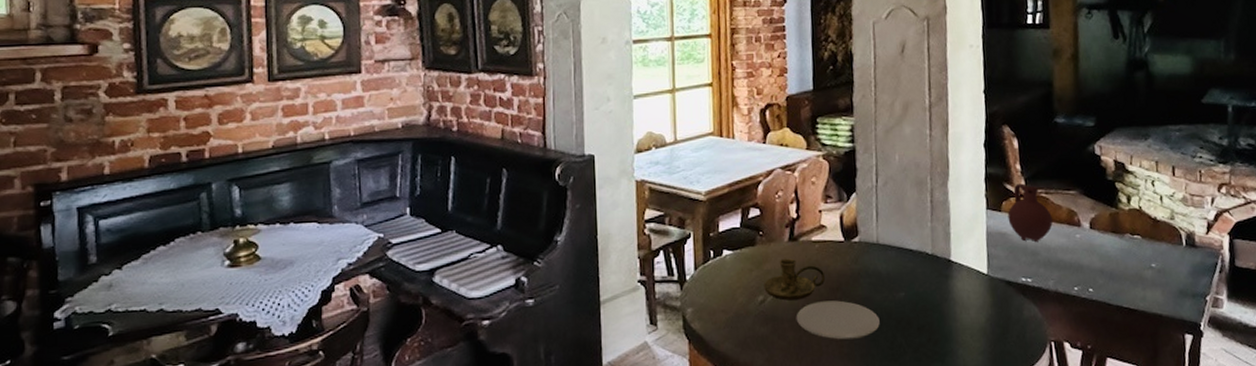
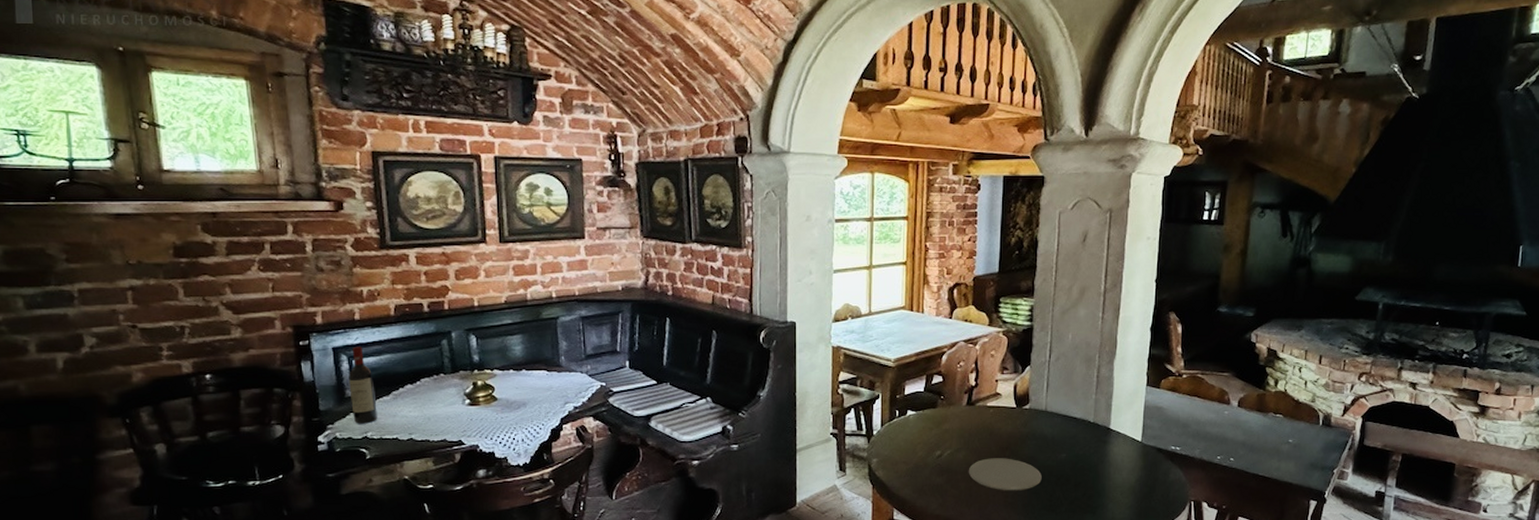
wine bottle: none [93,204,124,295] -> present [349,346,377,424]
candlestick: present [764,258,826,301] -> none [942,420,997,456]
ceramic pitcher: present [1007,183,1053,241] -> none [1165,364,1205,415]

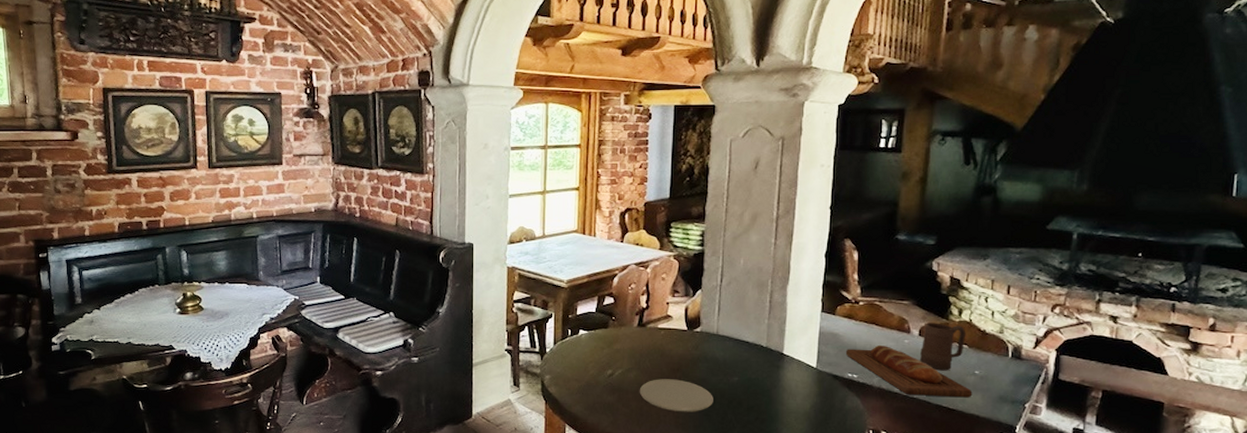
wine bottle: present [349,346,377,424] -> none [79,259,102,328]
bread loaf: none [1169,416,1286,466] -> present [845,344,973,398]
beer mug: none [1239,393,1281,441] -> present [920,323,966,371]

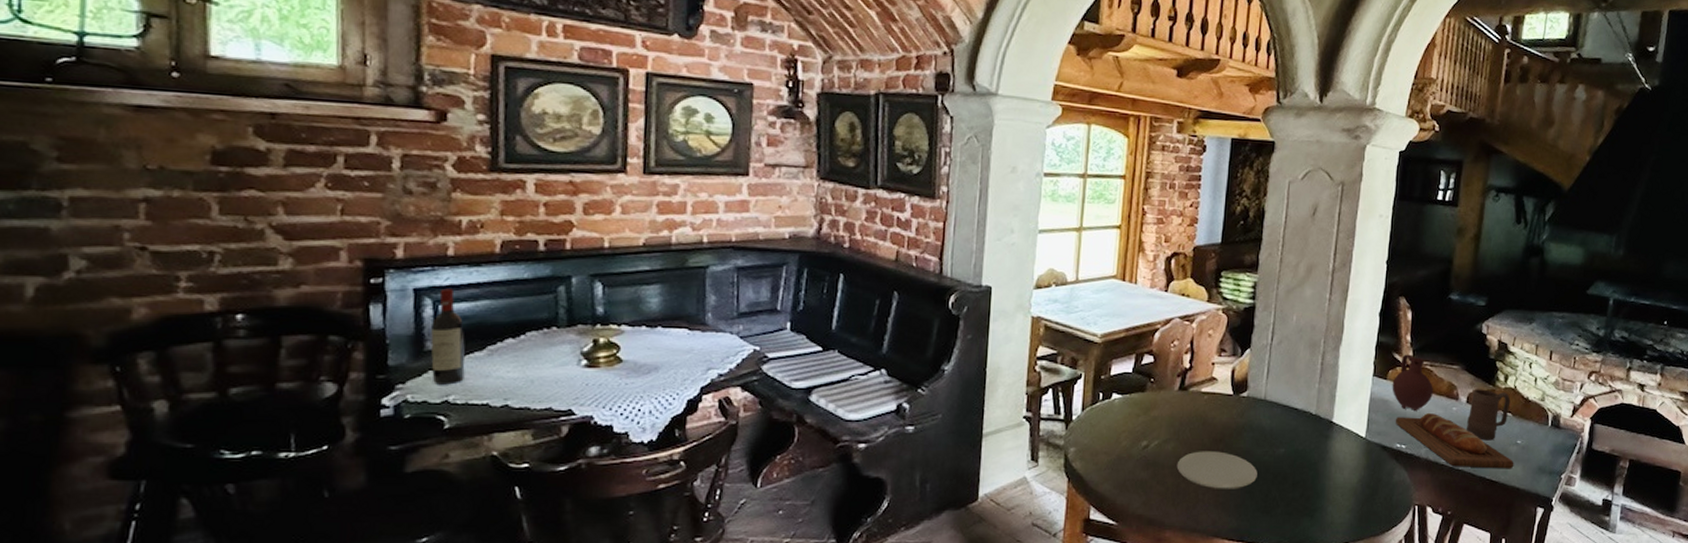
wine bottle: none [79,259,102,328] -> present [431,288,466,385]
ceramic pitcher: none [841,291,883,343] -> present [1392,354,1433,410]

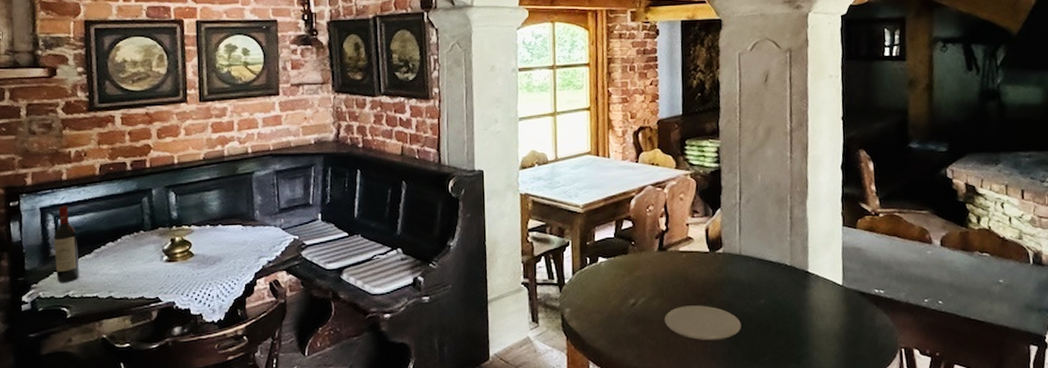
ceramic pitcher: present [1392,354,1433,410] -> none [862,203,905,256]
bread loaf: present [1395,412,1514,469] -> none [870,257,999,309]
beer mug: present [1467,389,1511,441] -> none [944,231,987,282]

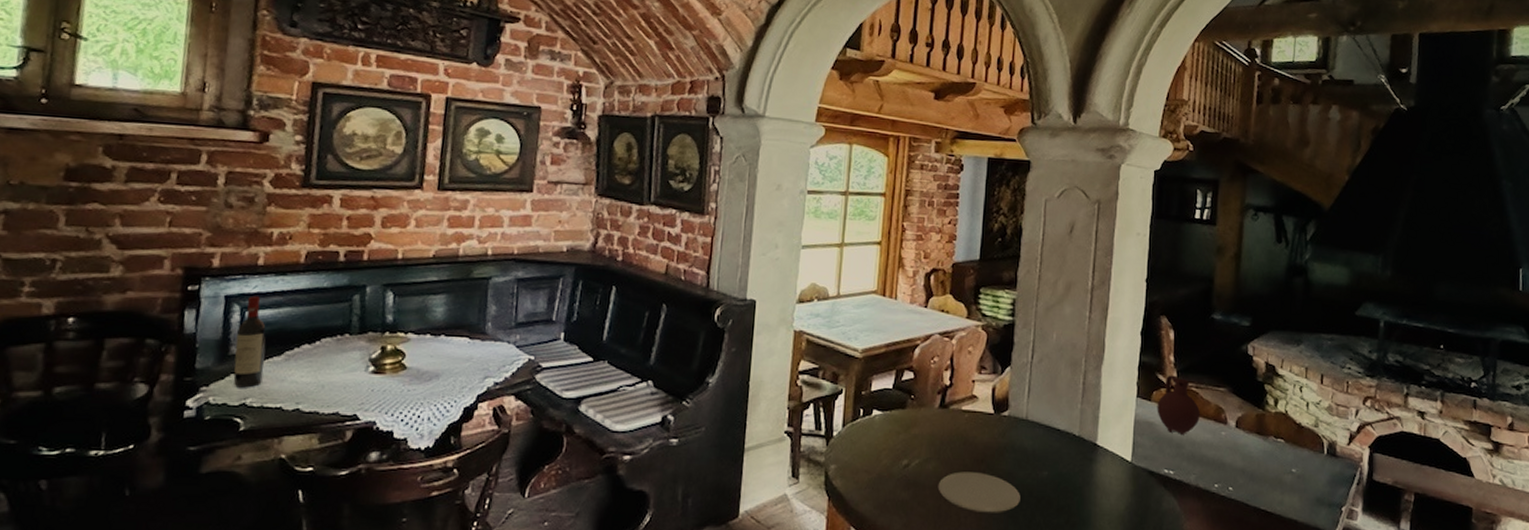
ceramic pitcher: none [862,203,905,256] -> present [1157,375,1200,434]

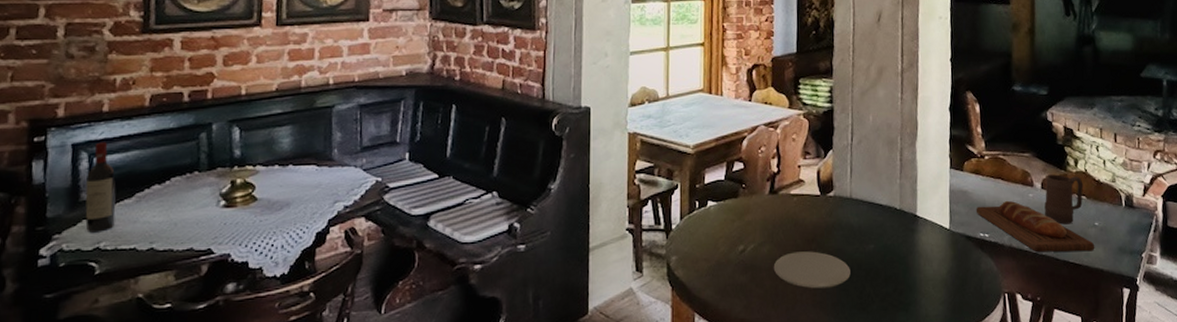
ceramic pitcher: present [1157,375,1200,434] -> none [969,145,1009,199]
bread loaf: none [1161,436,1290,500] -> present [975,200,1095,253]
beer mug: none [1237,413,1282,468] -> present [1044,174,1084,225]

